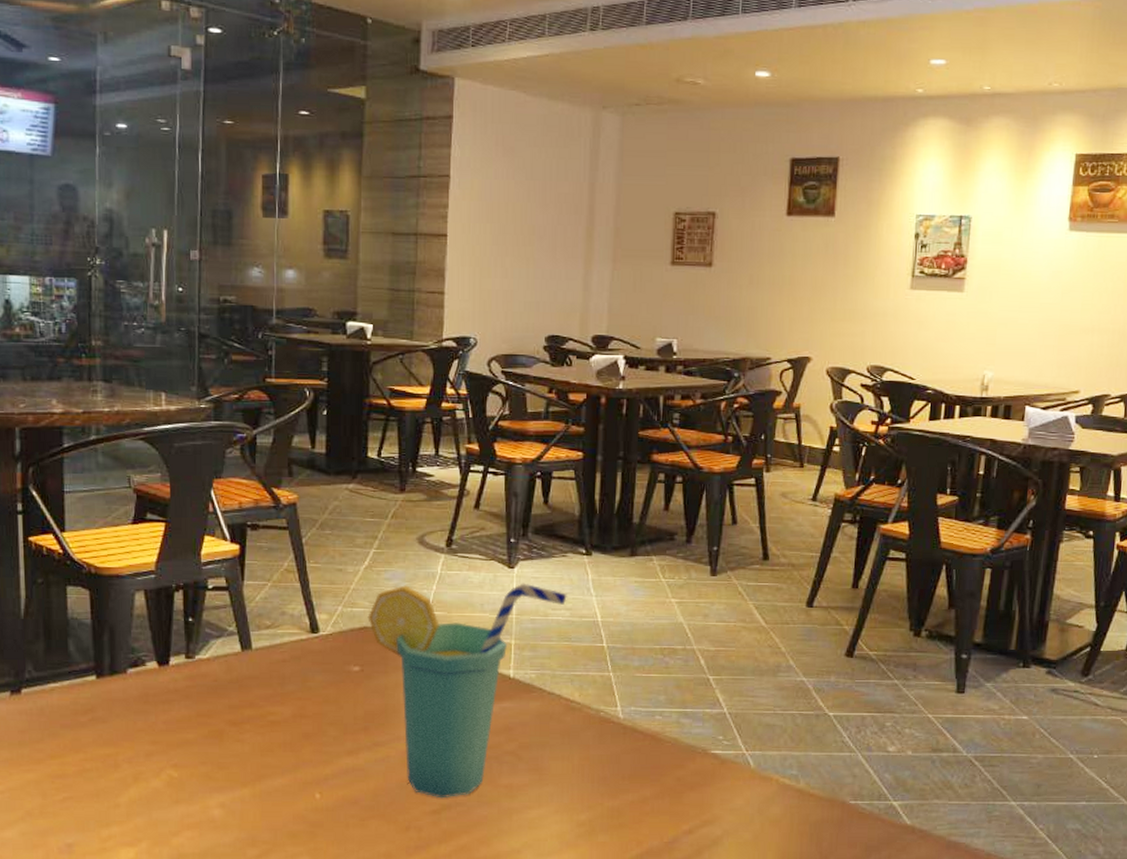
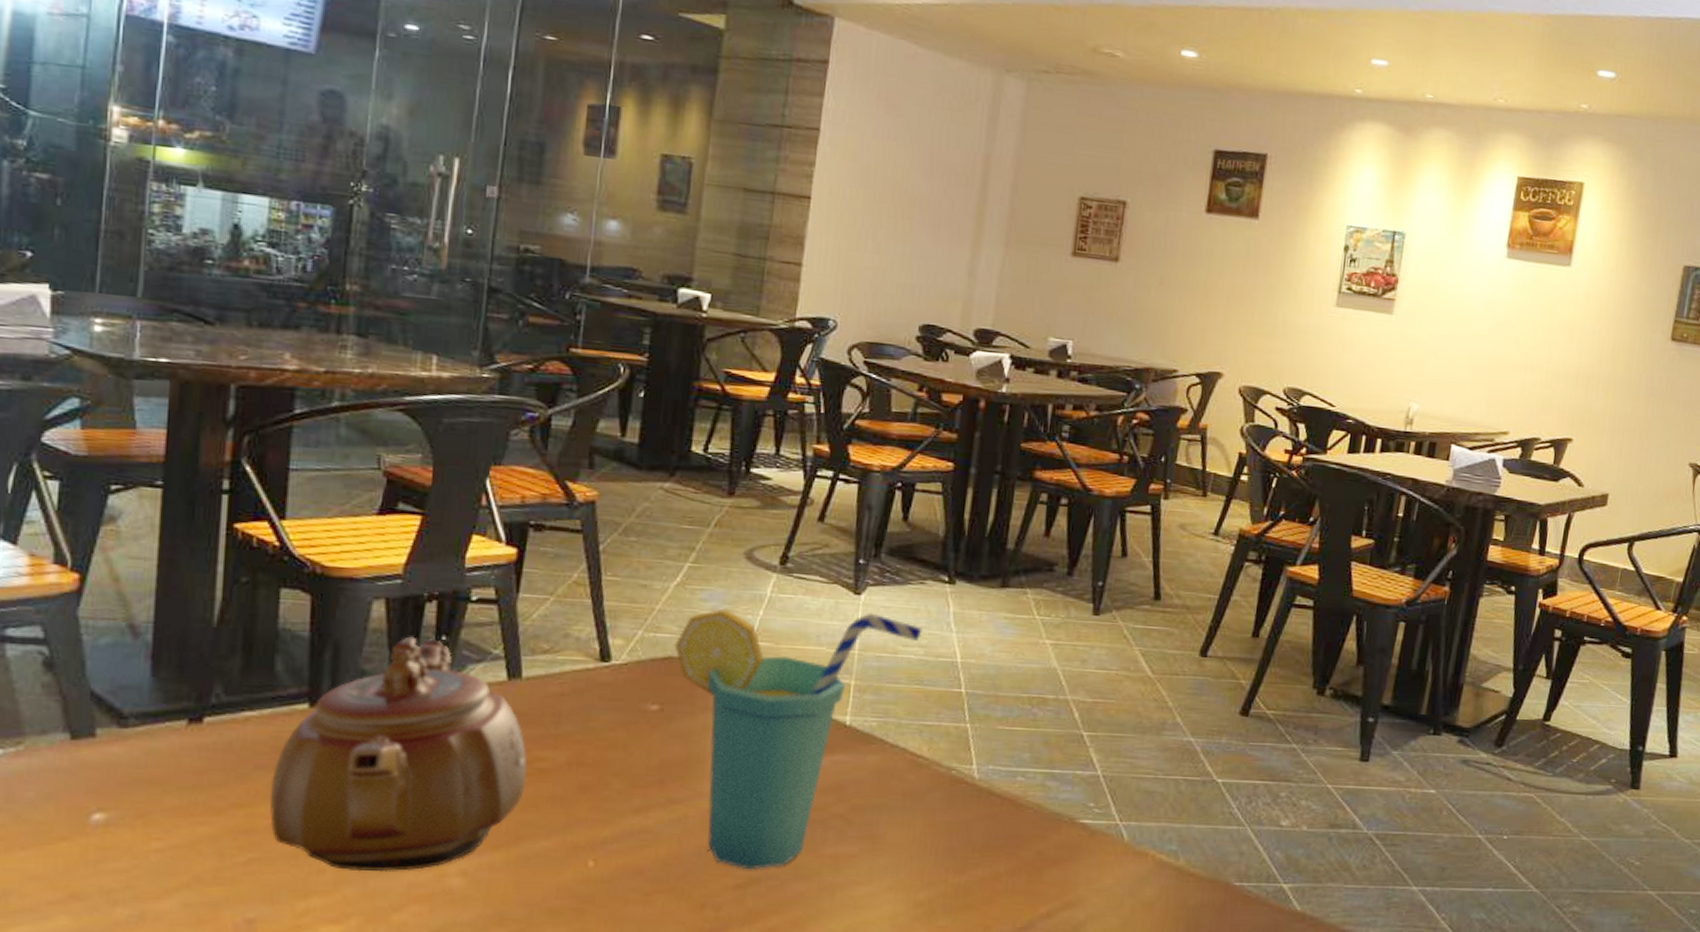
teapot: none [74,619,263,806] -> present [270,636,528,872]

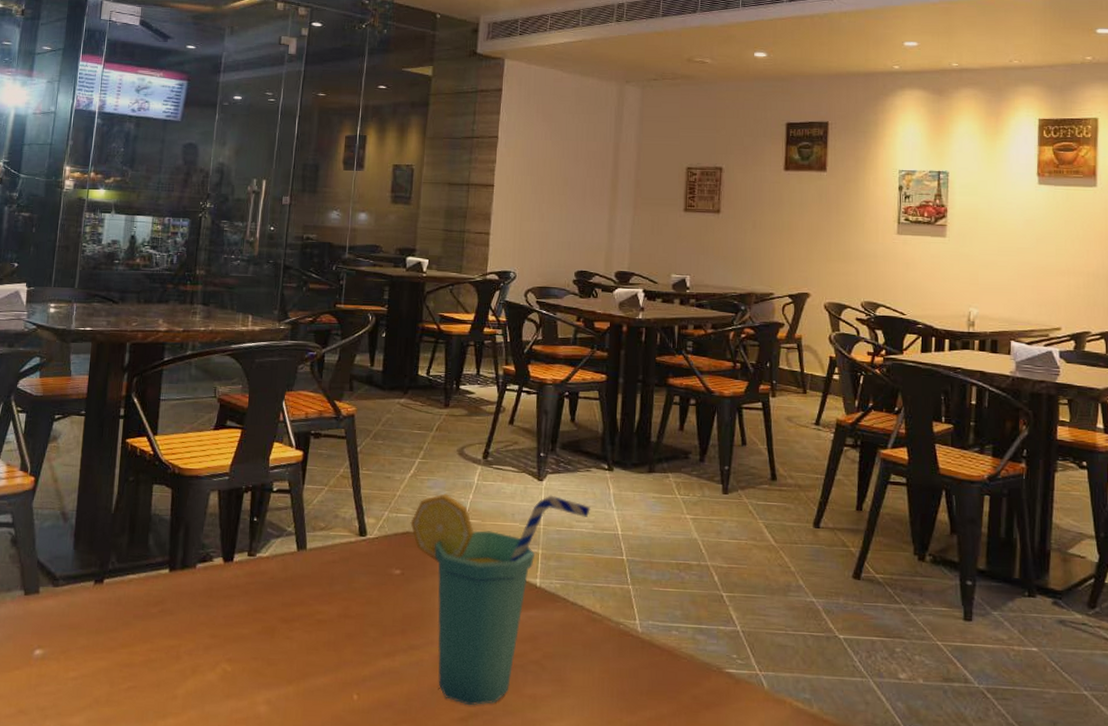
teapot: present [270,636,528,872] -> none [143,518,311,700]

